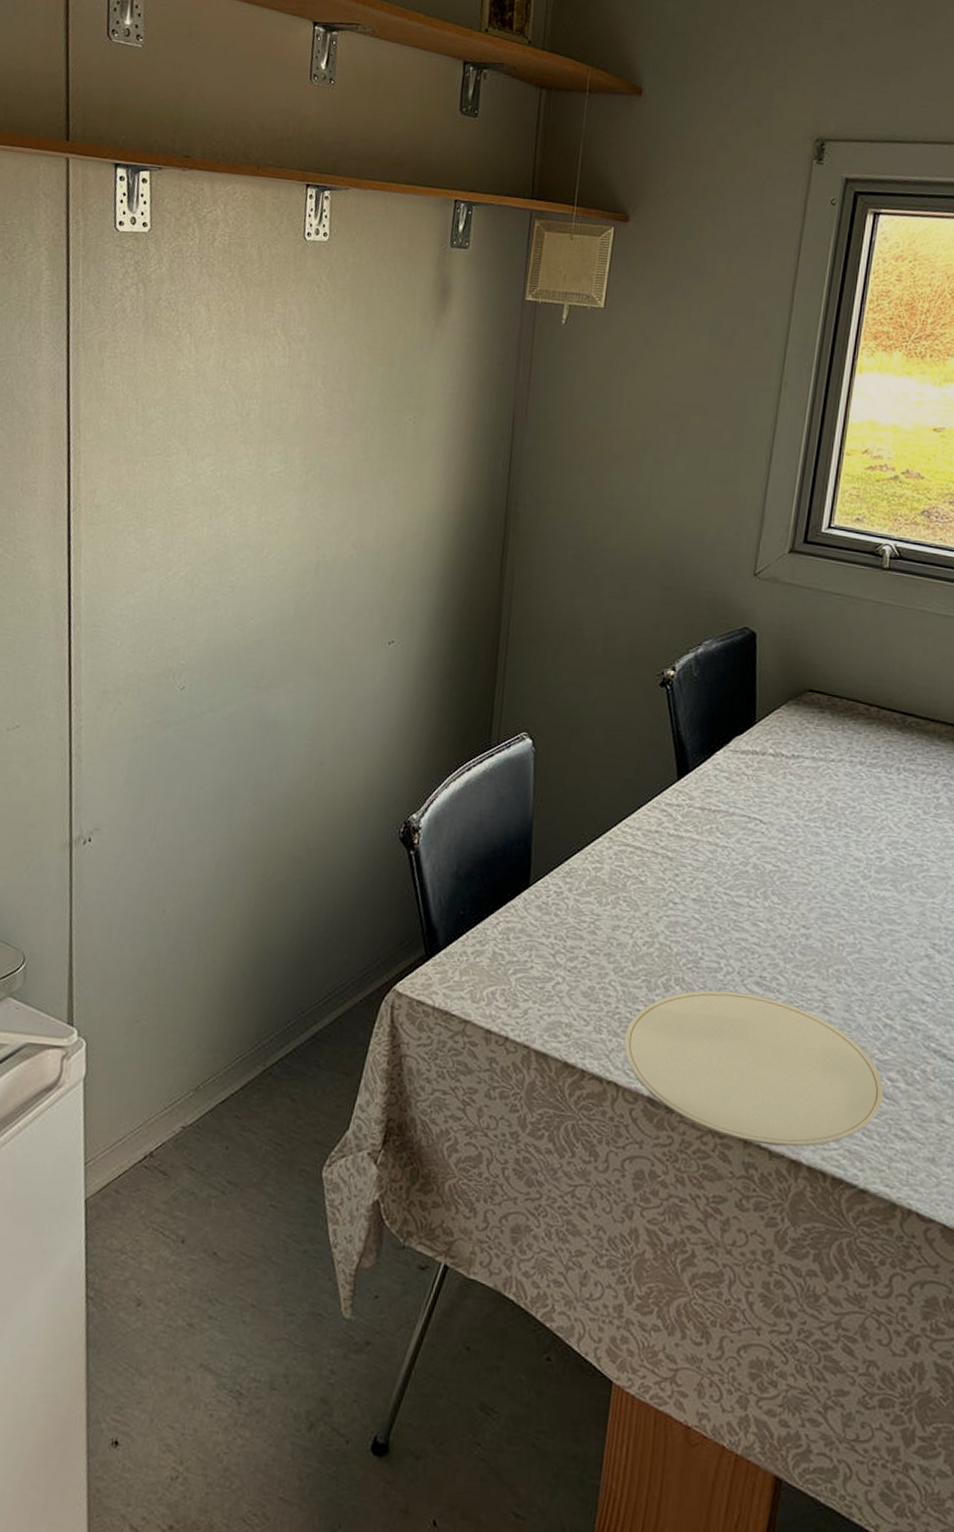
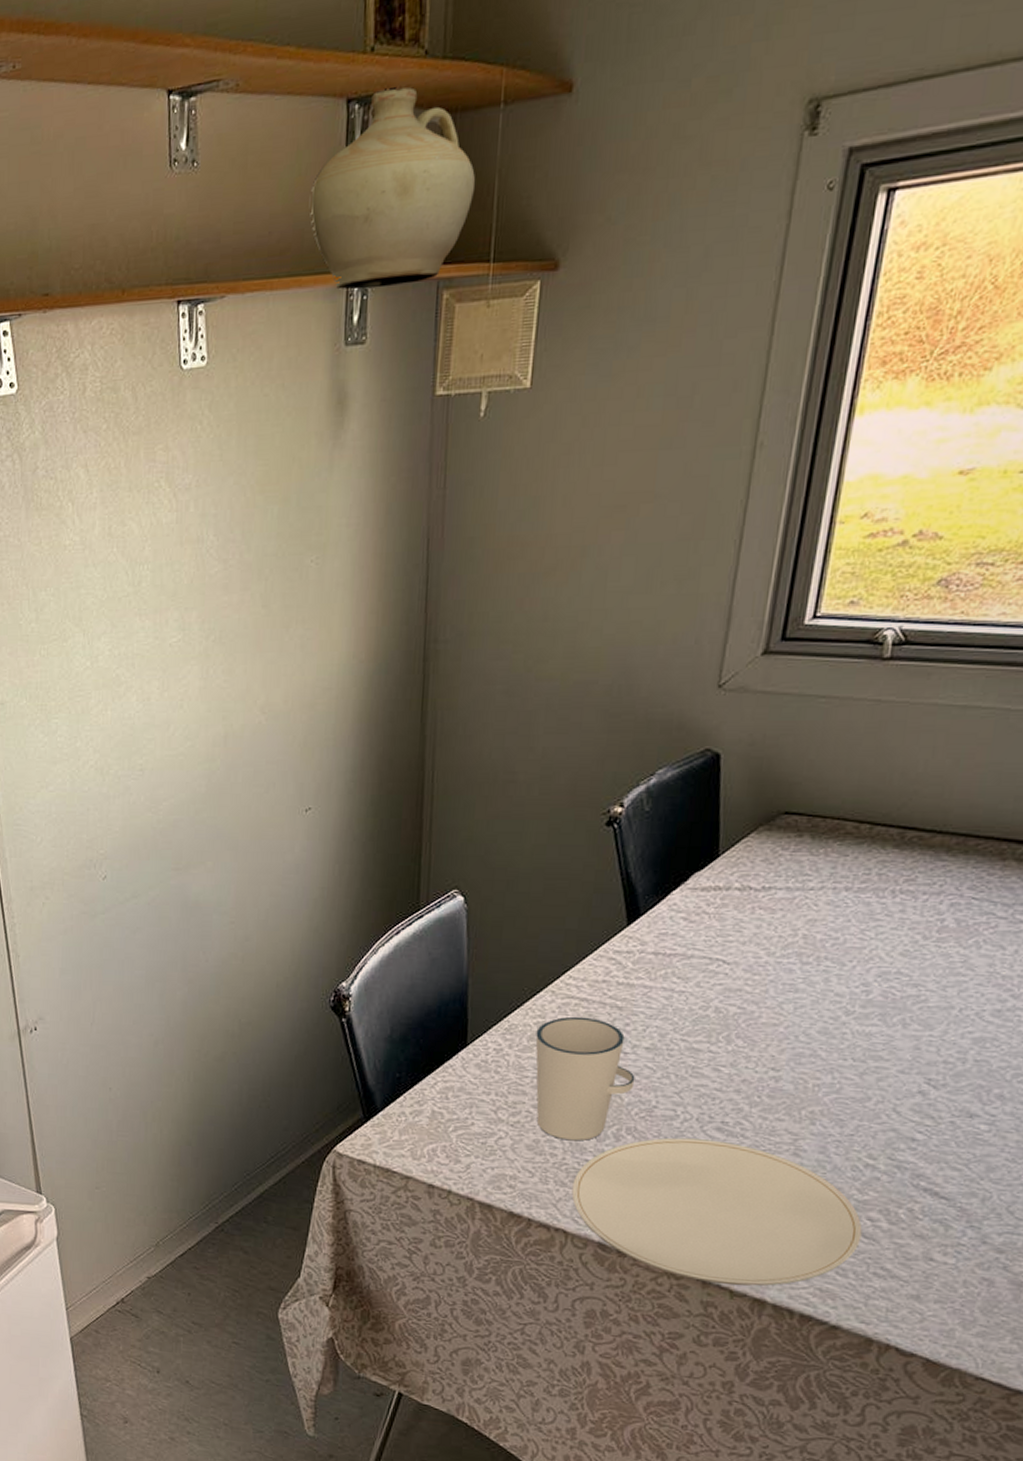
ceramic jug: none [427,61,564,210] -> present [310,87,475,290]
cup: none [592,864,684,990] -> present [535,1016,635,1141]

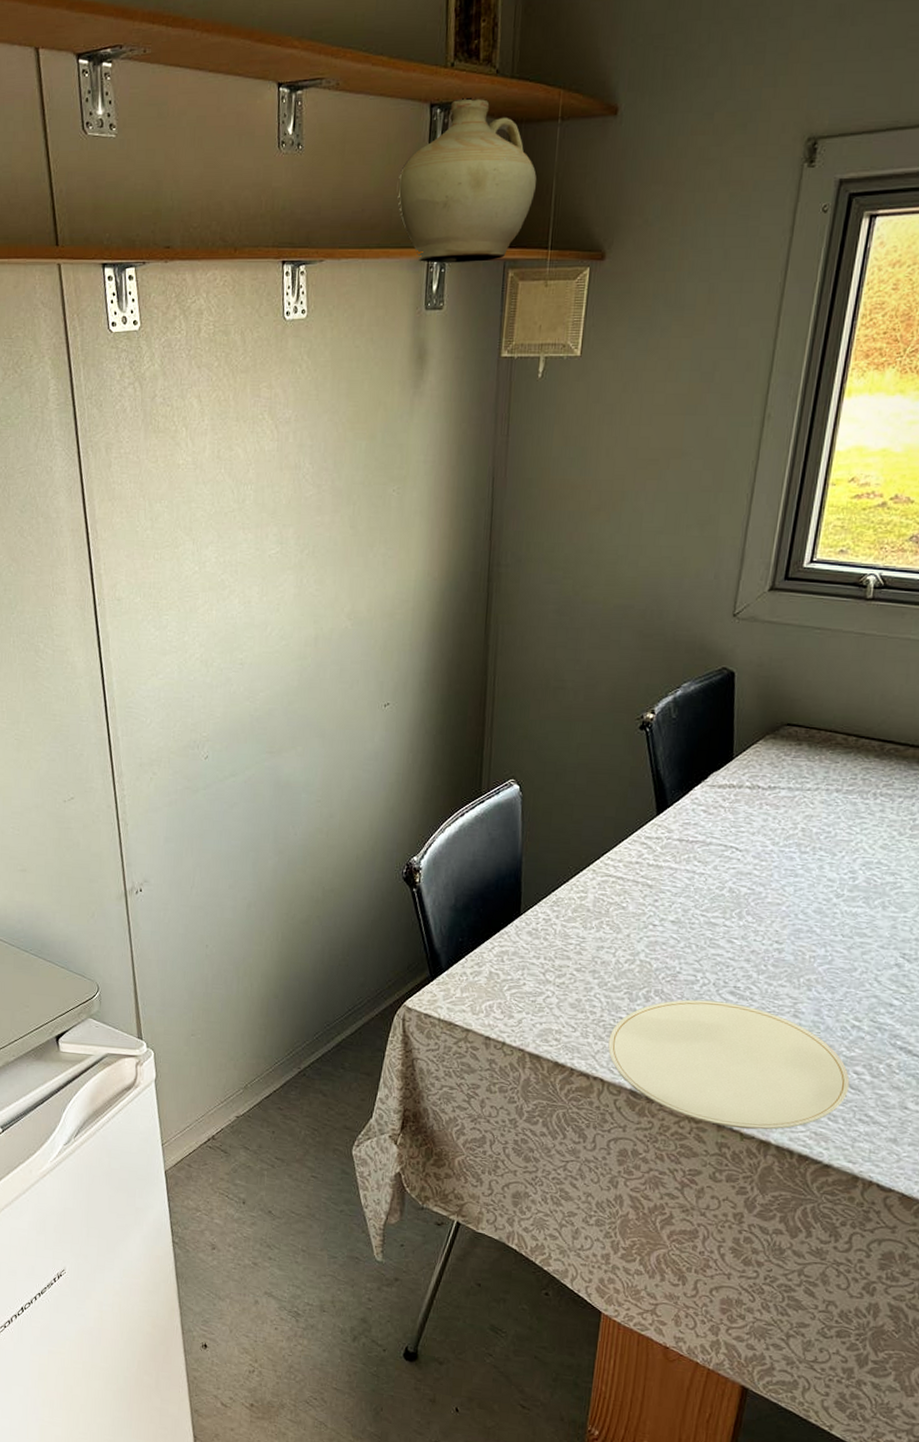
cup: present [535,1016,635,1141] -> none [578,892,663,1001]

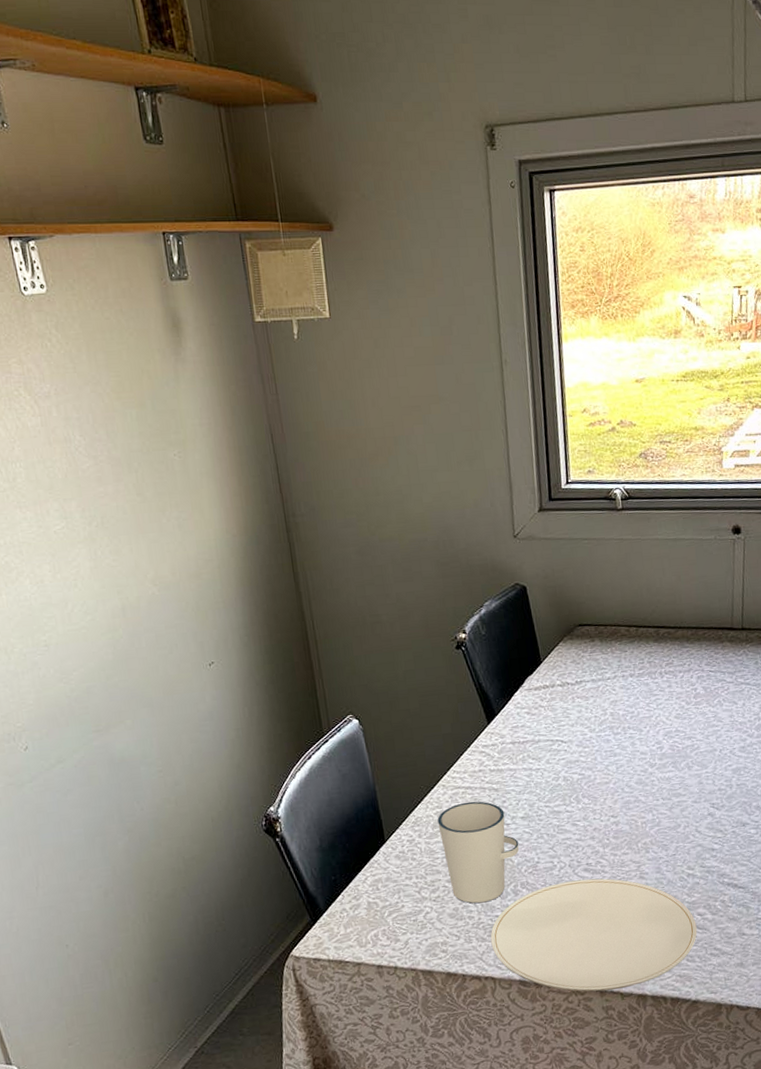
ceramic jug: present [397,99,537,263] -> none [117,84,256,237]
cup: none [578,892,663,1001] -> present [437,801,520,904]

